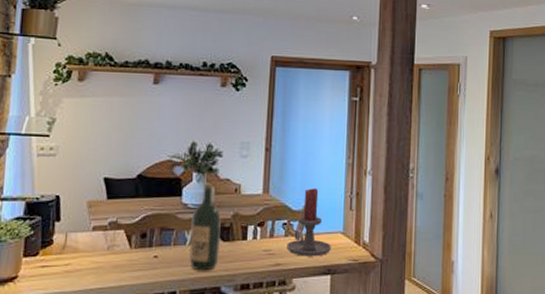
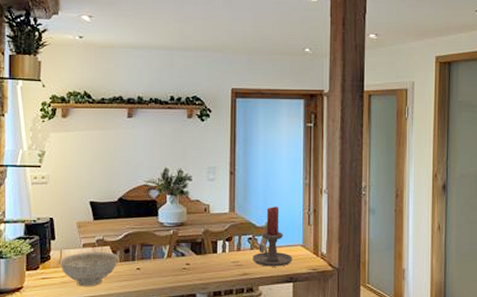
decorative bowl: none [63,236,134,277] -> present [59,252,118,287]
wine bottle: present [189,183,221,271] -> none [167,204,193,281]

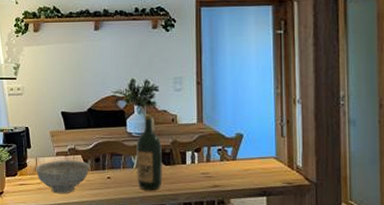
wine bottle: none [167,204,193,281] -> present [136,114,162,191]
candle holder: present [253,207,292,267] -> none [223,117,265,180]

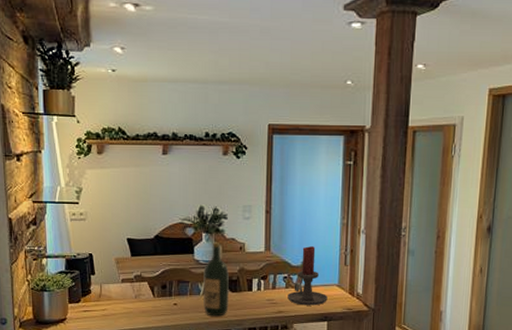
decorative bowl: present [35,160,90,194] -> none [99,287,156,320]
candle holder: none [223,117,265,180] -> present [287,246,328,306]

